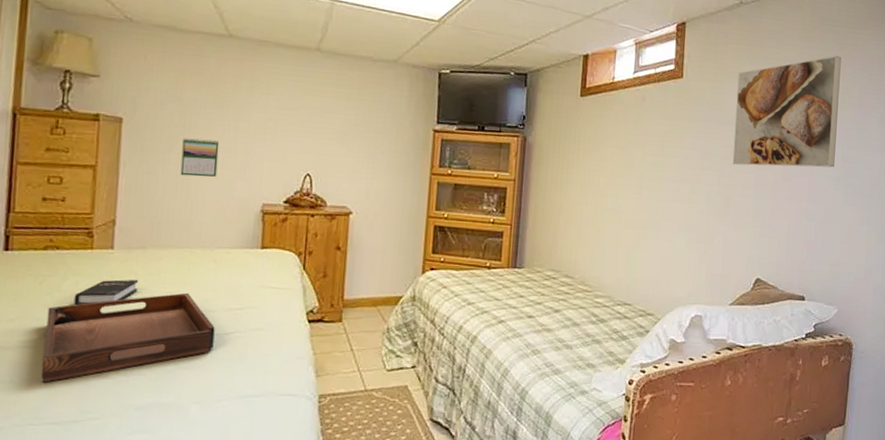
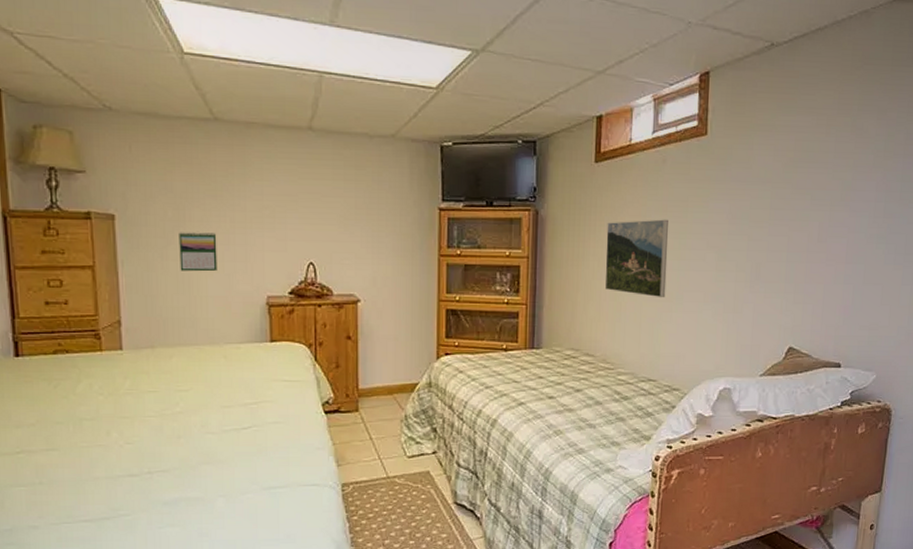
serving tray: present [41,292,215,383] -> none [66,389,233,483]
hardback book: present [74,279,139,305] -> none [90,378,152,407]
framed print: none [586,151,646,226] -> present [605,219,668,298]
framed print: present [732,55,841,168] -> none [762,99,886,228]

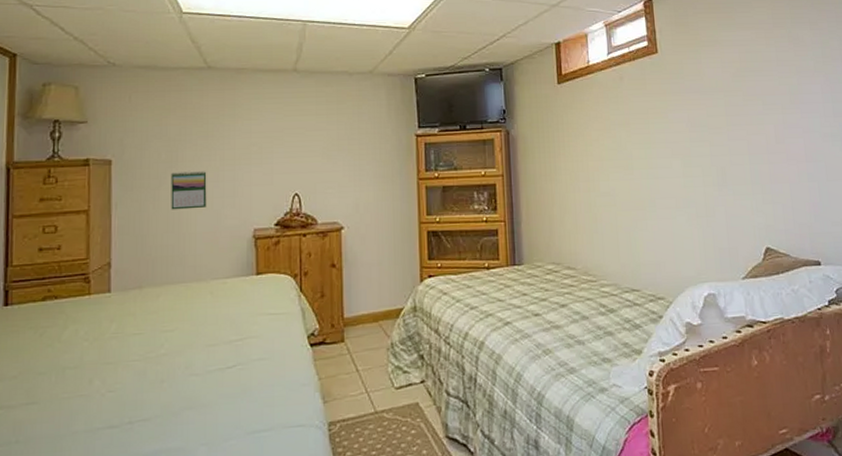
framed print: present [605,219,668,298] -> none [575,131,639,207]

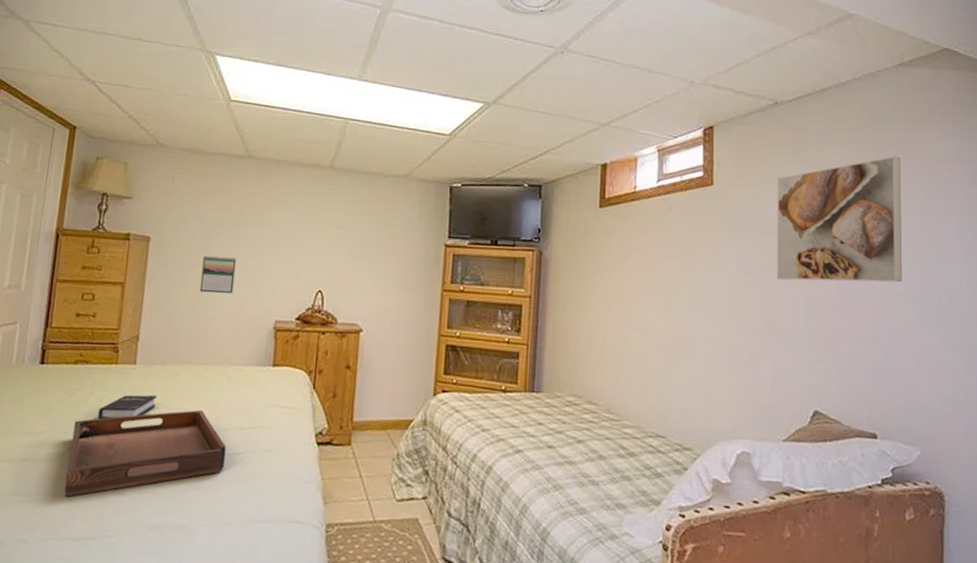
serving tray: none [46,328,217,440] -> present [64,409,226,497]
hardback book: none [75,320,138,354] -> present [97,394,157,420]
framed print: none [713,12,827,133] -> present [776,156,902,283]

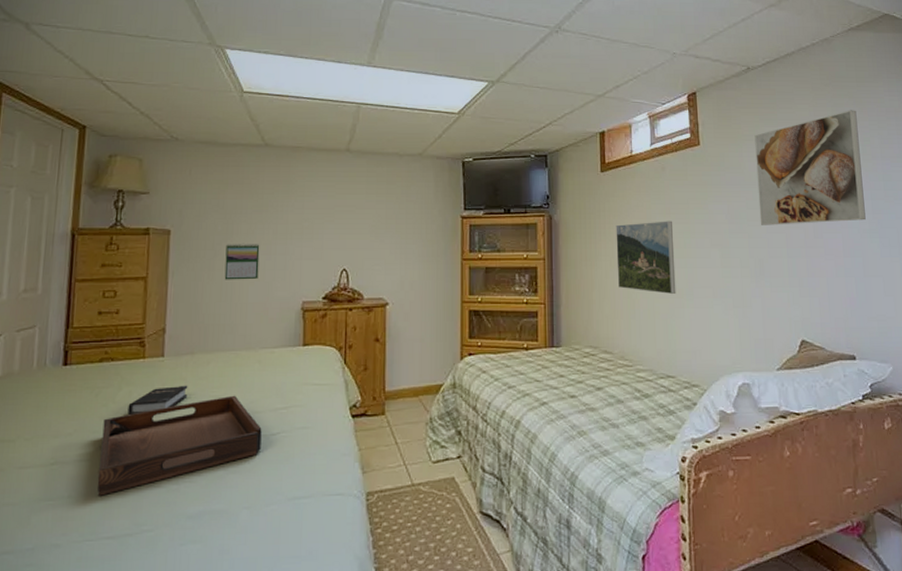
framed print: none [609,265,676,347] -> present [616,221,676,295]

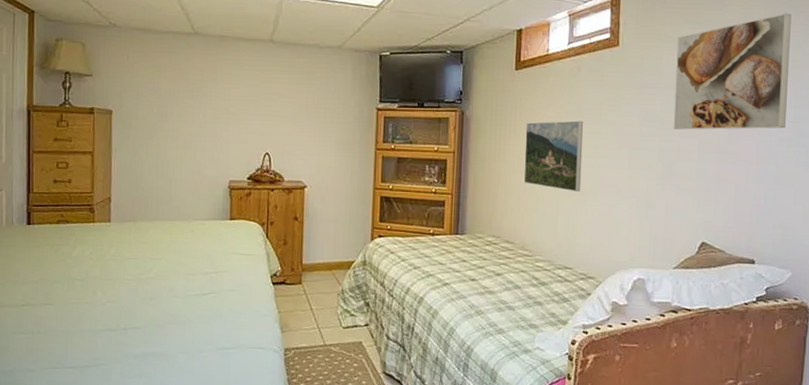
serving tray: present [97,395,262,496] -> none [60,258,195,334]
hardback book: present [127,385,188,415] -> none [82,247,132,270]
calendar: present [224,244,260,280] -> none [160,125,191,159]

